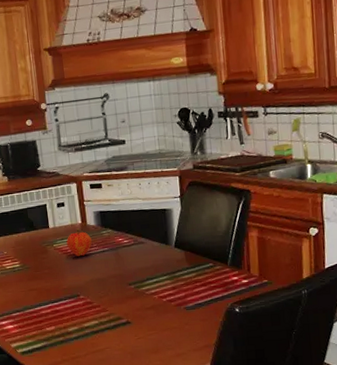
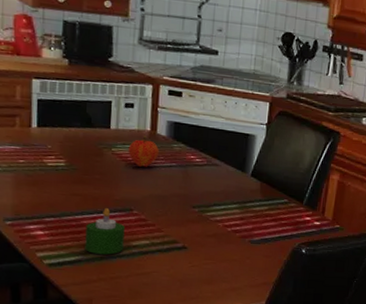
candle: none [44,297,78,339] -> present [85,208,125,255]

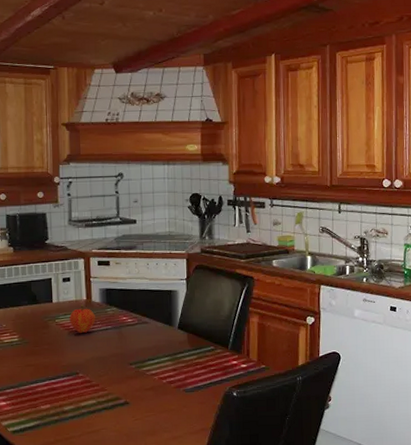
candle: present [85,208,125,255] -> none [40,375,74,418]

